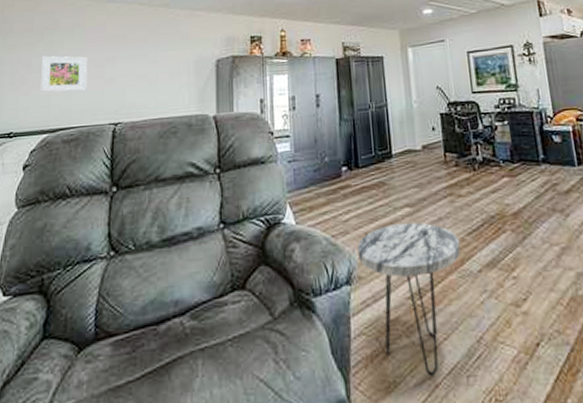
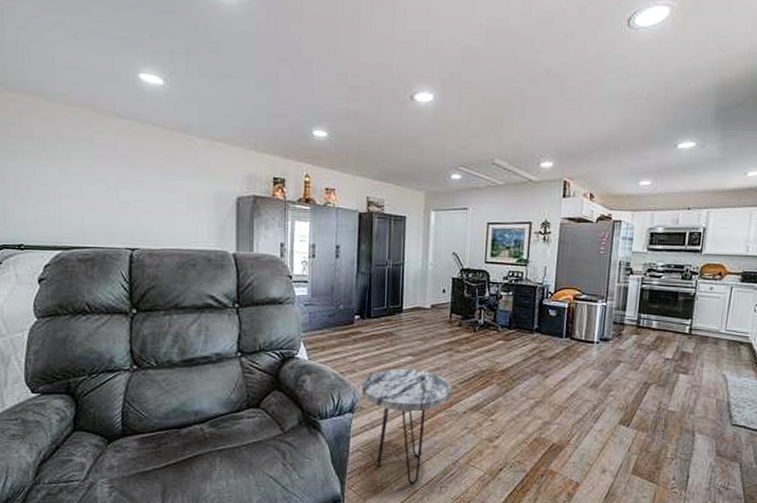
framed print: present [40,55,88,93] -> none [47,168,100,212]

